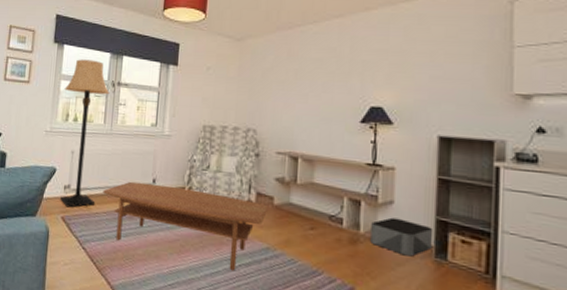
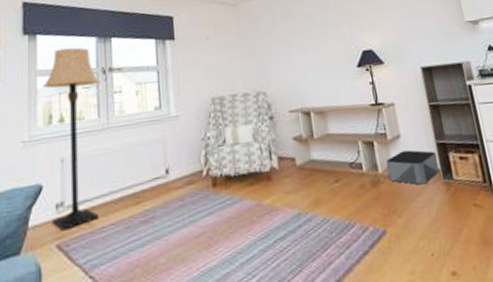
coffee table: present [103,181,269,271] -> none [107,167,293,255]

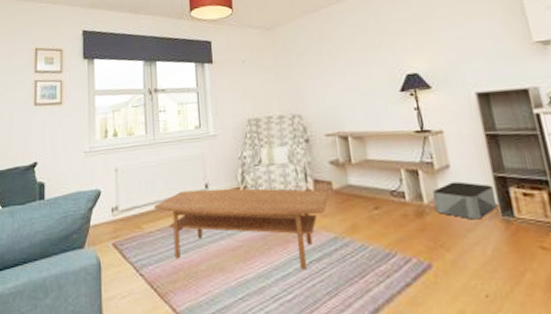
lamp: present [43,47,101,231] -> none [99,70,148,232]
coffee table: none [107,167,293,255] -> present [154,188,329,270]

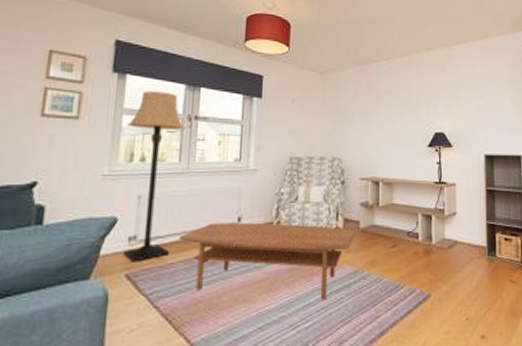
lamp: none [99,70,148,232] -> present [124,91,186,262]
storage bin: present [433,181,498,220] -> none [441,227,486,258]

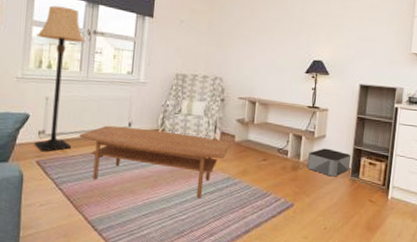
storage bin: none [441,227,486,258] -> present [307,148,351,177]

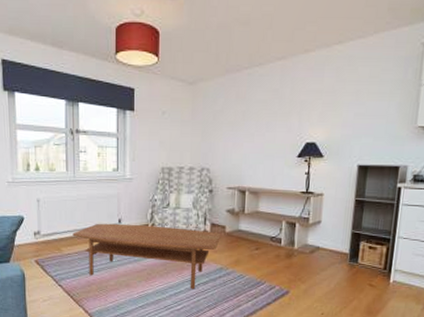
lamp: present [35,5,86,152] -> none [21,107,69,252]
storage bin: present [307,148,351,177] -> none [302,234,349,263]

